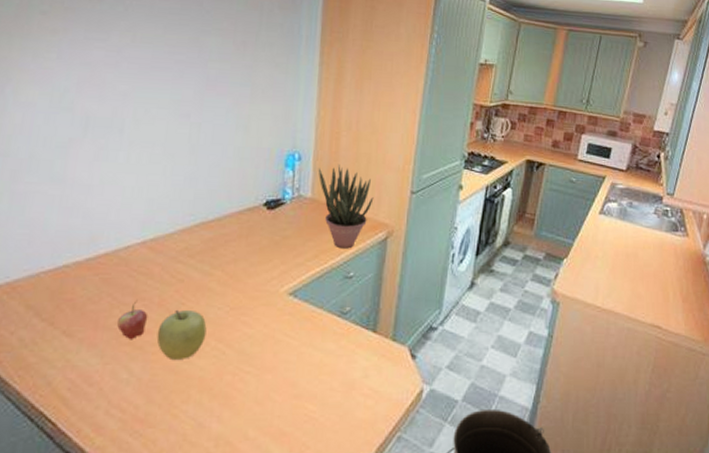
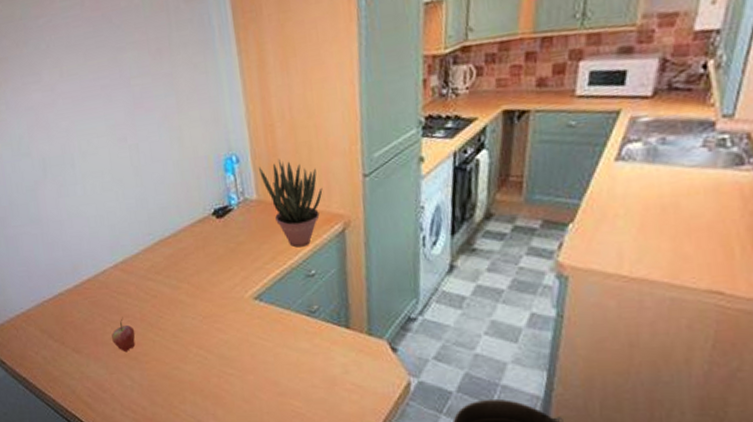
fruit: present [156,309,207,359] -> none [145,321,187,367]

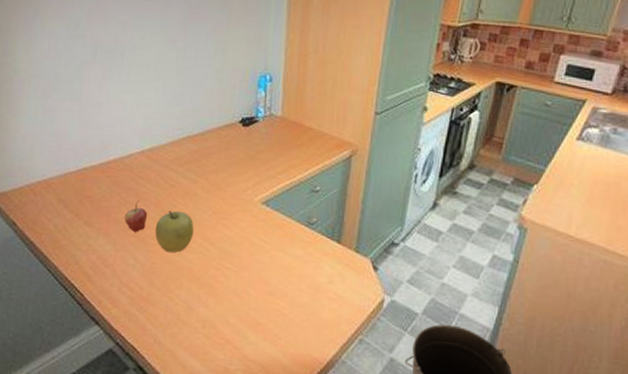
fruit: none [145,321,187,367] -> present [155,210,194,253]
potted plant: present [258,159,323,248] -> none [287,86,339,165]

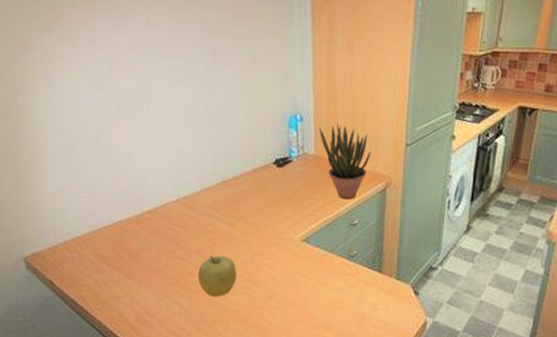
fruit: present [125,199,148,232] -> none [166,248,189,280]
potted plant: none [287,86,339,165] -> present [318,123,371,199]

